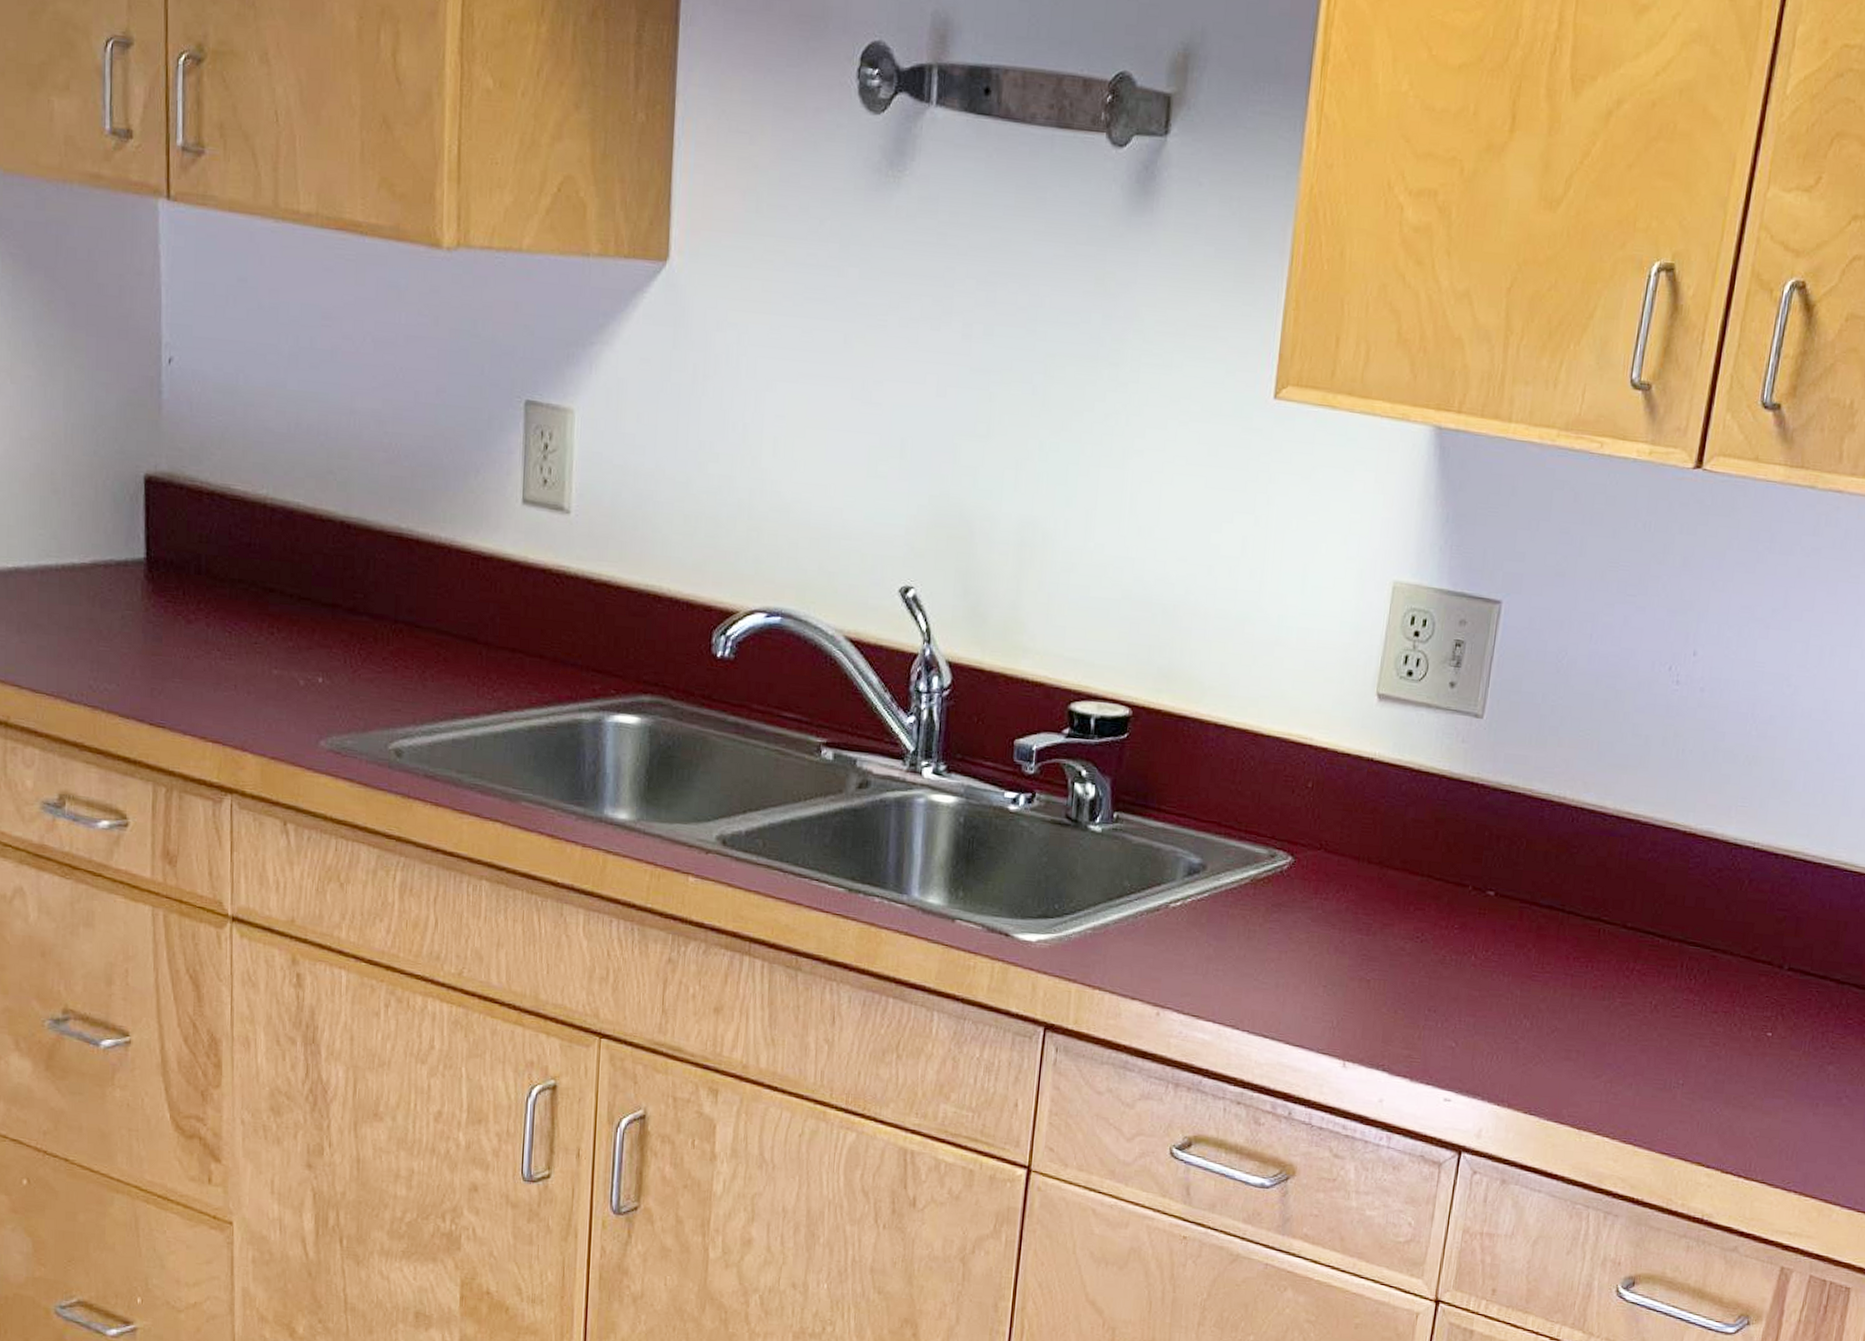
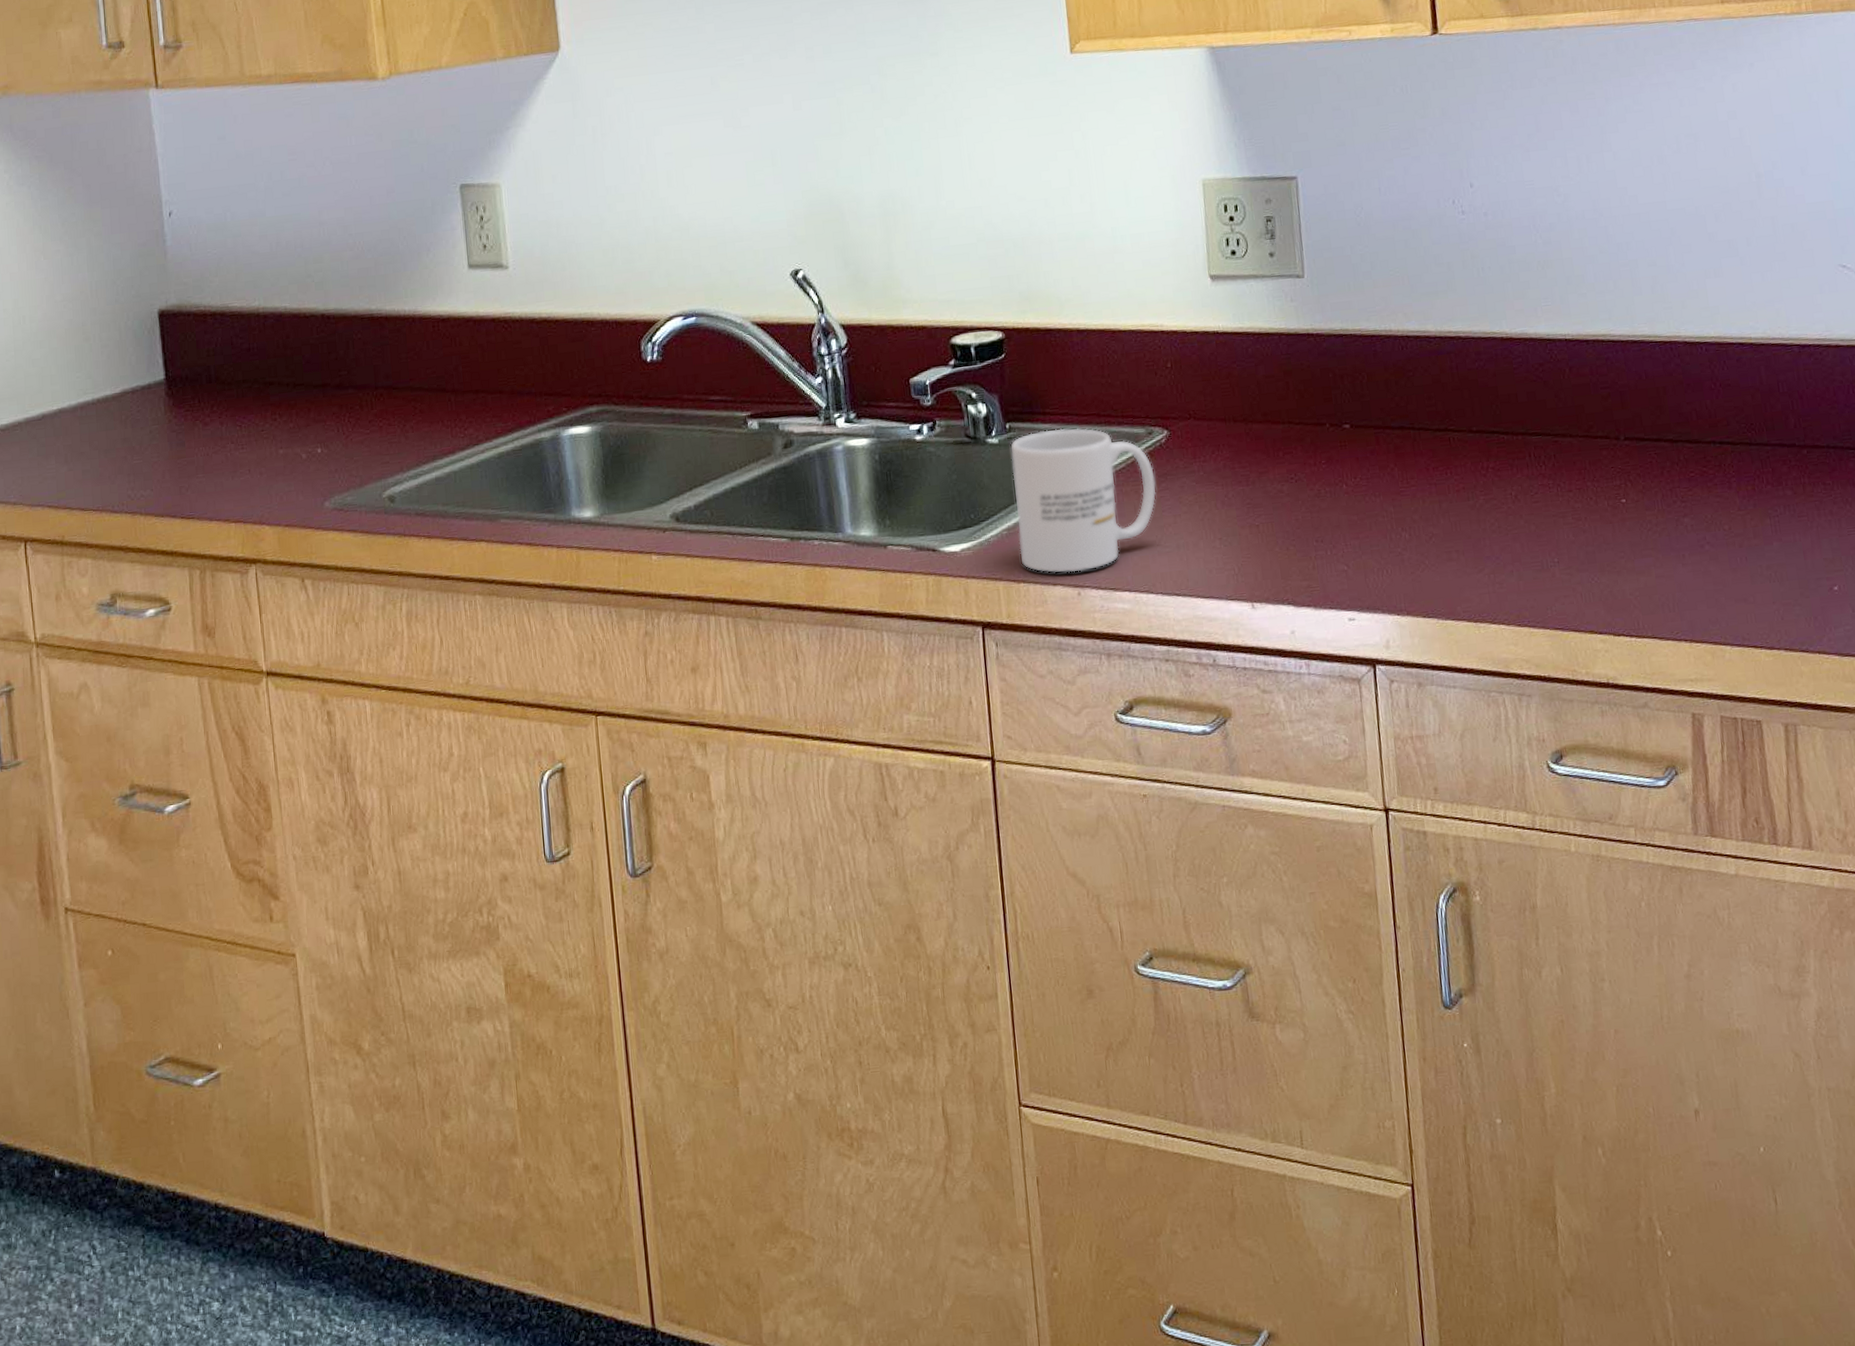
mug: none [1101,828,1268,991] -> present [1010,428,1157,573]

